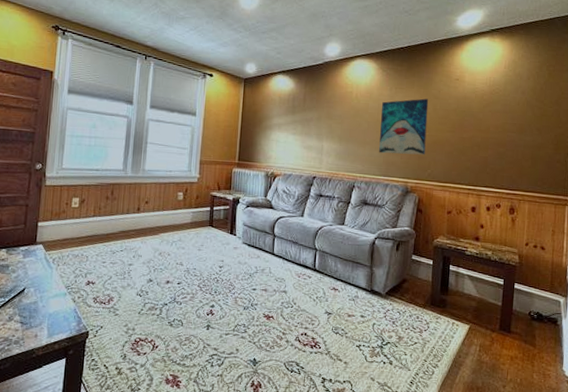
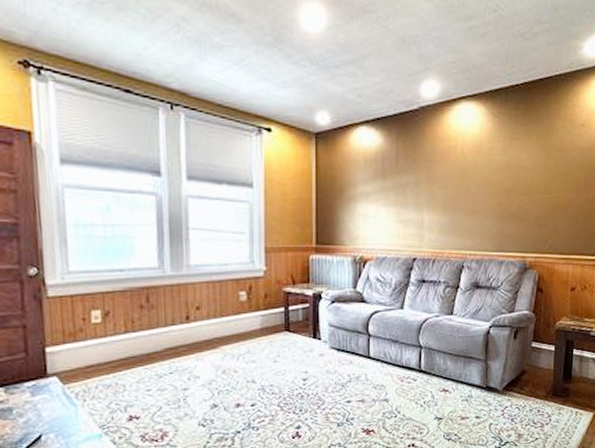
wall art: present [379,98,429,155] -> none [492,151,550,224]

